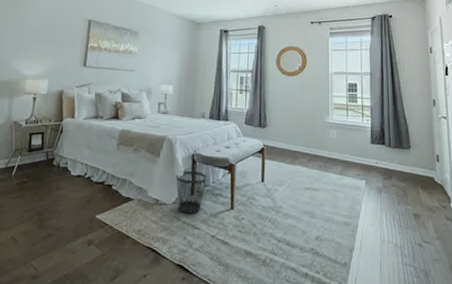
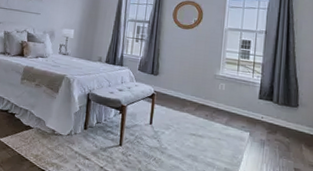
wastebasket: present [175,171,207,214] -> none [71,107,100,146]

